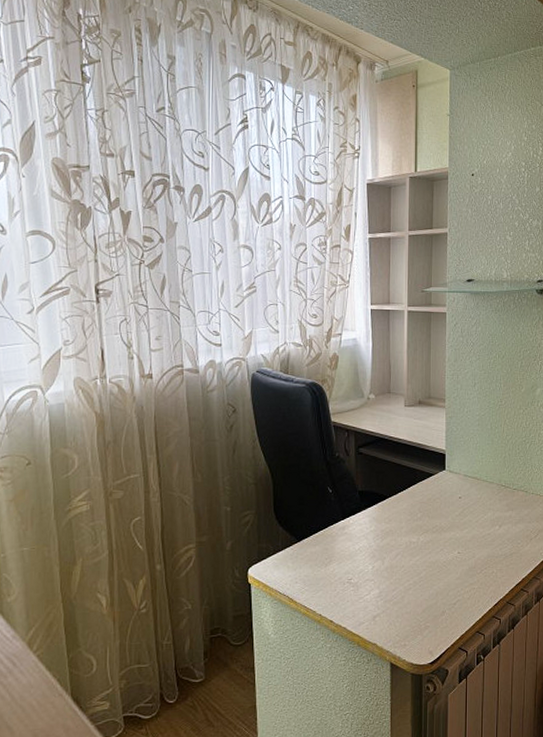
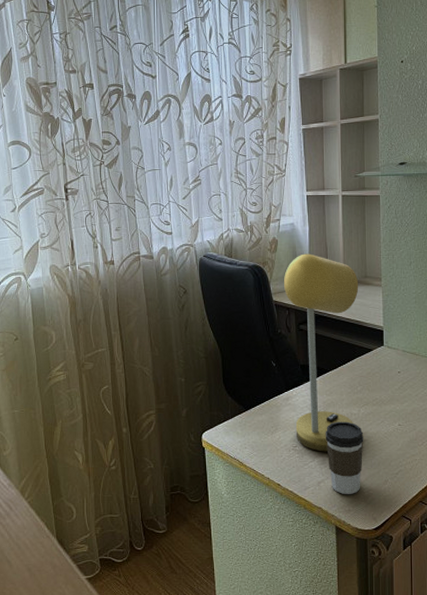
desk lamp: none [344,371,422,584] -> present [284,253,359,452]
coffee cup: none [382,550,422,628] -> present [325,421,364,494]

